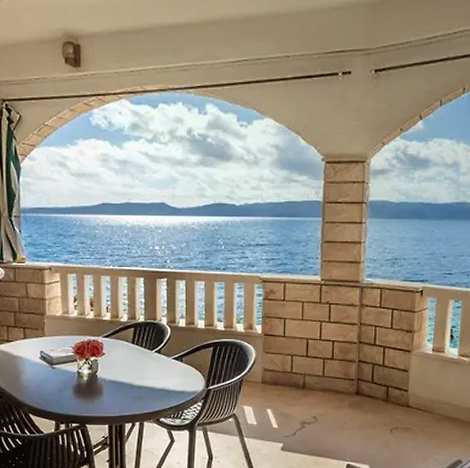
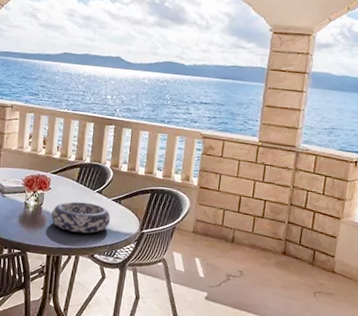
decorative bowl: none [108,364,174,397] -> present [51,201,111,234]

